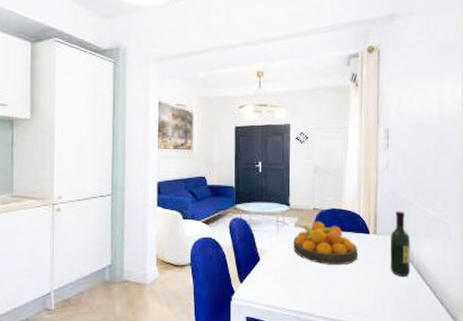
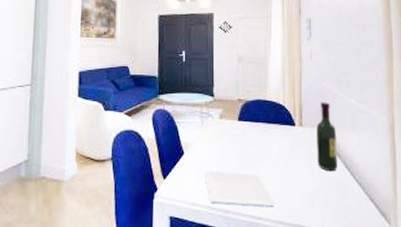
plate: none [279,276,348,310] -> present [204,171,276,207]
fruit bowl: present [293,221,359,265] -> none [218,112,285,159]

